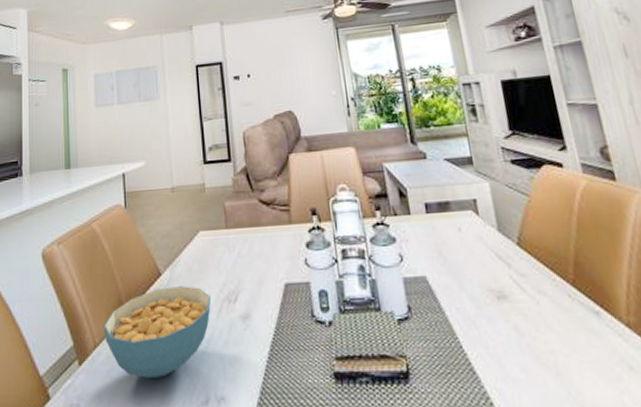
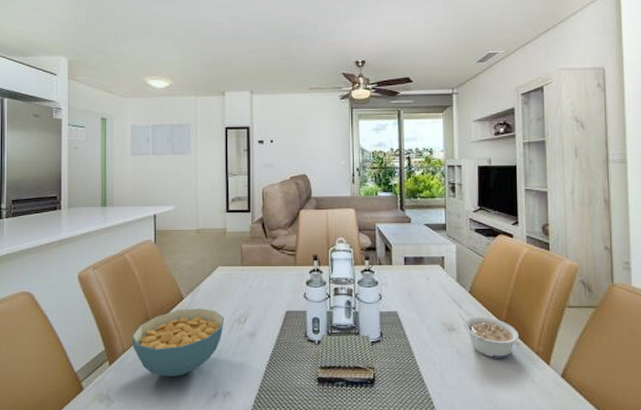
legume: none [516,276,599,335] -> present [463,316,520,358]

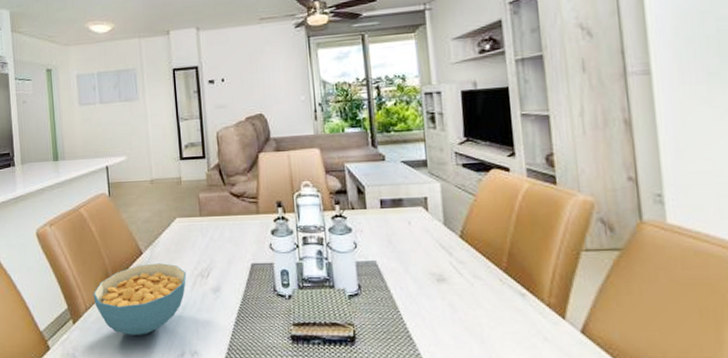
legume: present [463,316,520,358] -> none [454,264,525,312]

